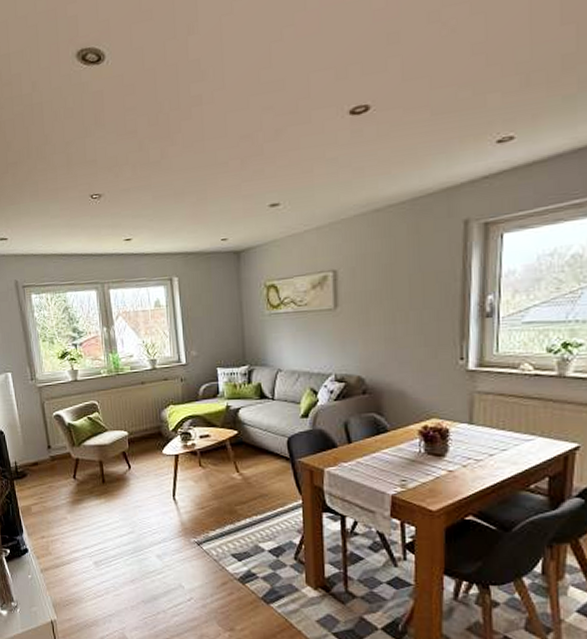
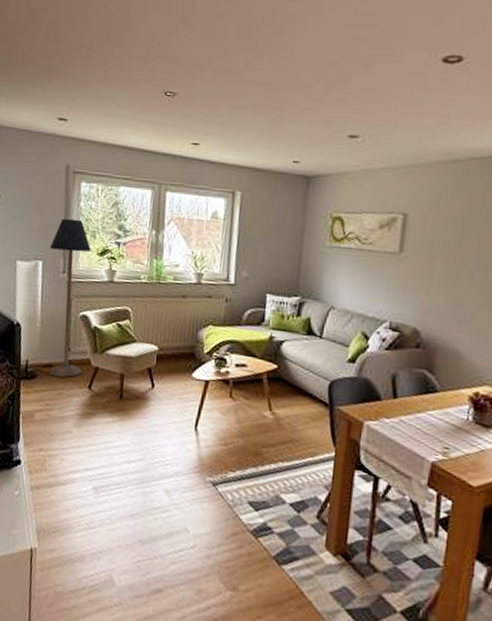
floor lamp: none [14,329,65,473] -> present [49,218,91,378]

